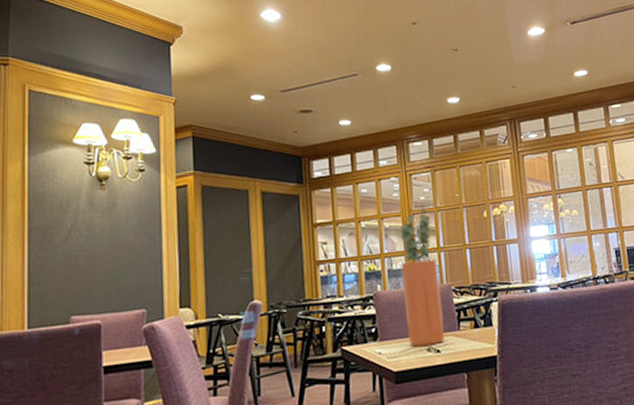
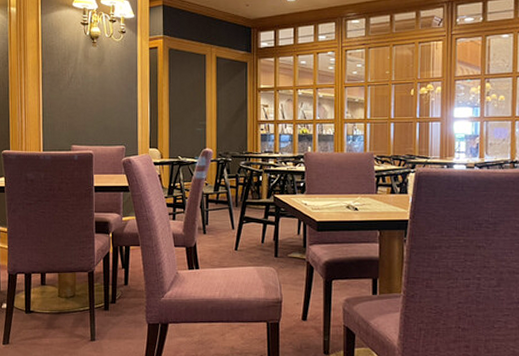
vase: present [400,205,445,347] -> none [330,79,364,204]

